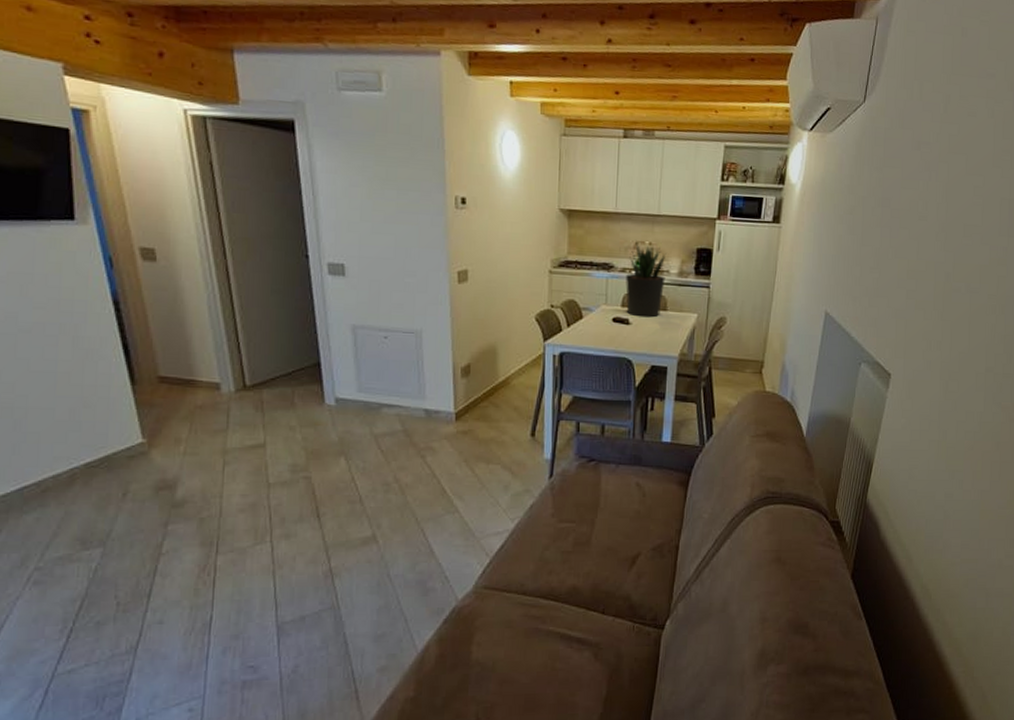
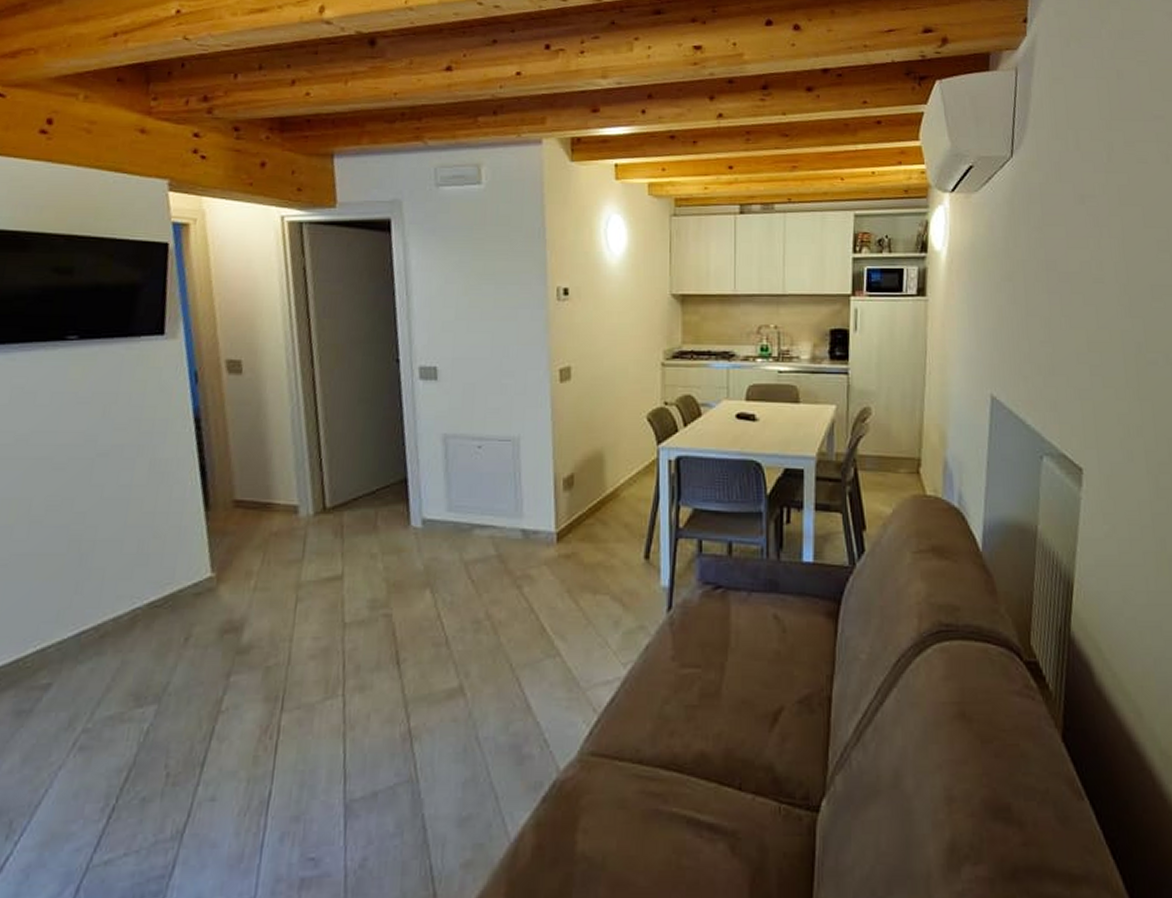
planter: present [626,241,667,318] -> none [750,325,796,412]

